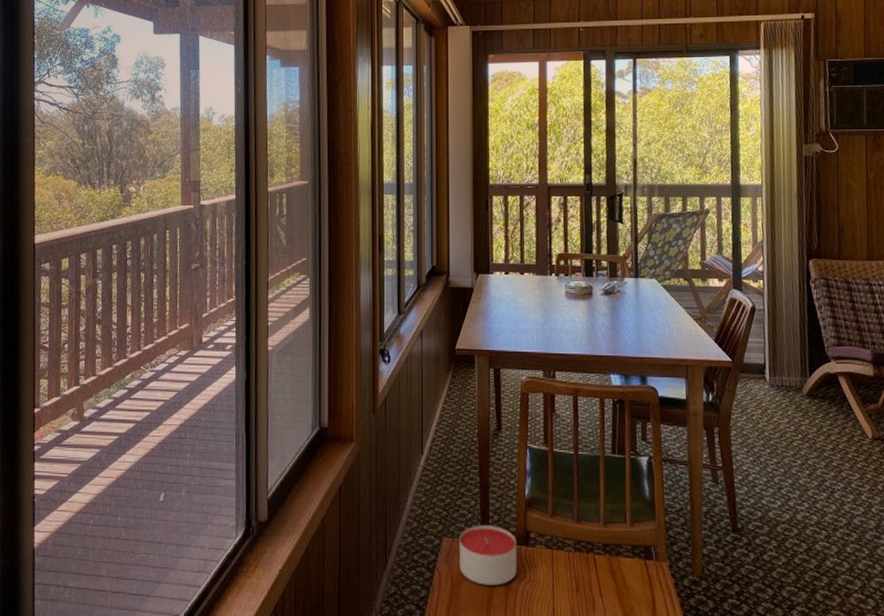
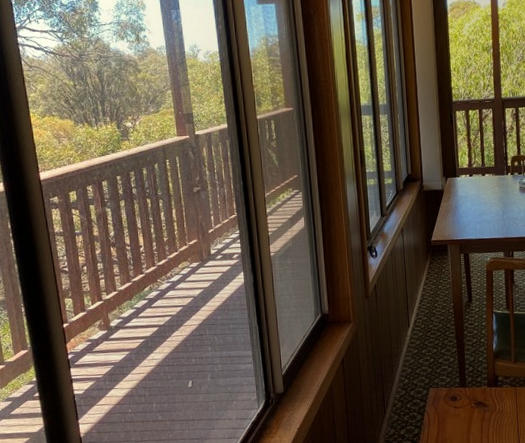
candle: present [459,525,517,586] -> none [443,374,489,420]

